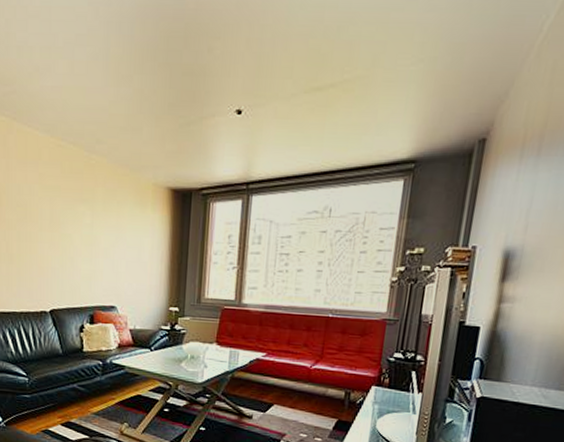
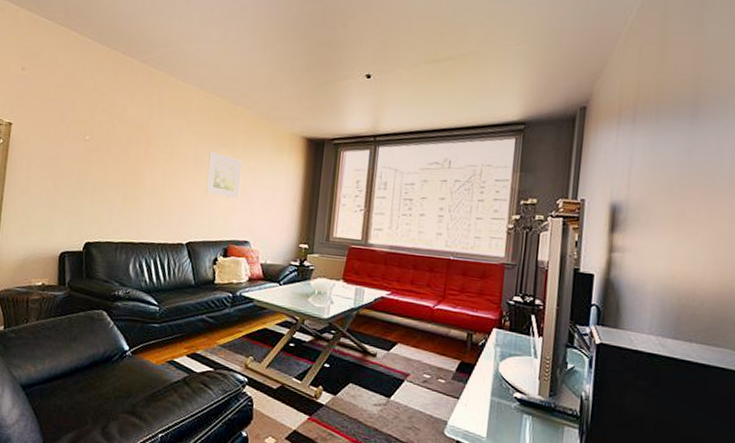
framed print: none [65,208,103,261] -> present [205,151,242,199]

